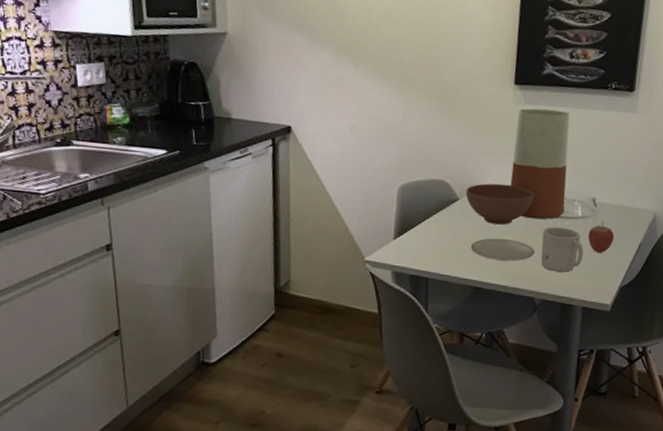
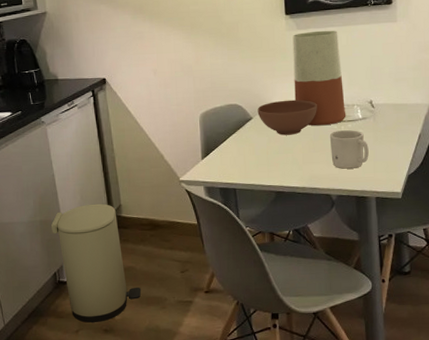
pedal bin: none [200,274,302,415] -> present [50,203,142,323]
plate: present [470,238,535,262] -> none [268,146,325,166]
fruit: present [587,220,615,253] -> none [370,119,395,148]

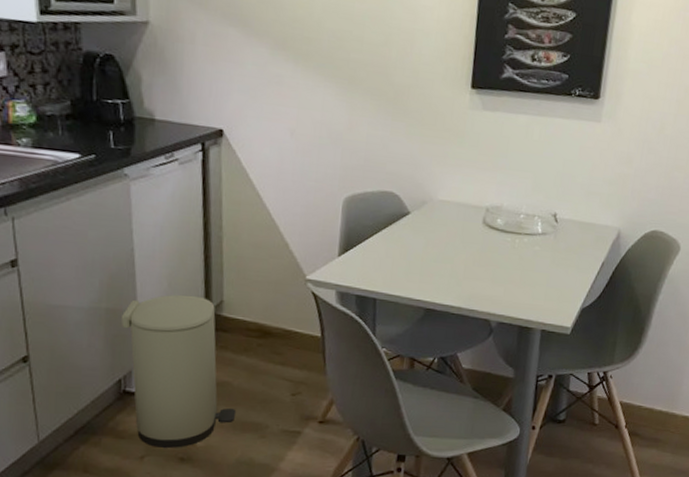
bowl: present [257,99,317,135] -> none [417,196,492,242]
vase: present [292,30,345,126] -> none [465,115,531,236]
mug: present [329,130,369,169] -> none [497,244,543,293]

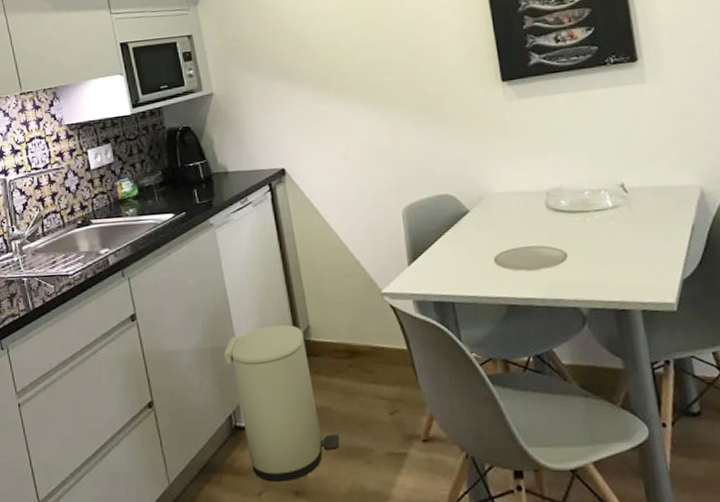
plate: none [422,255,492,281] -> present [493,245,569,271]

